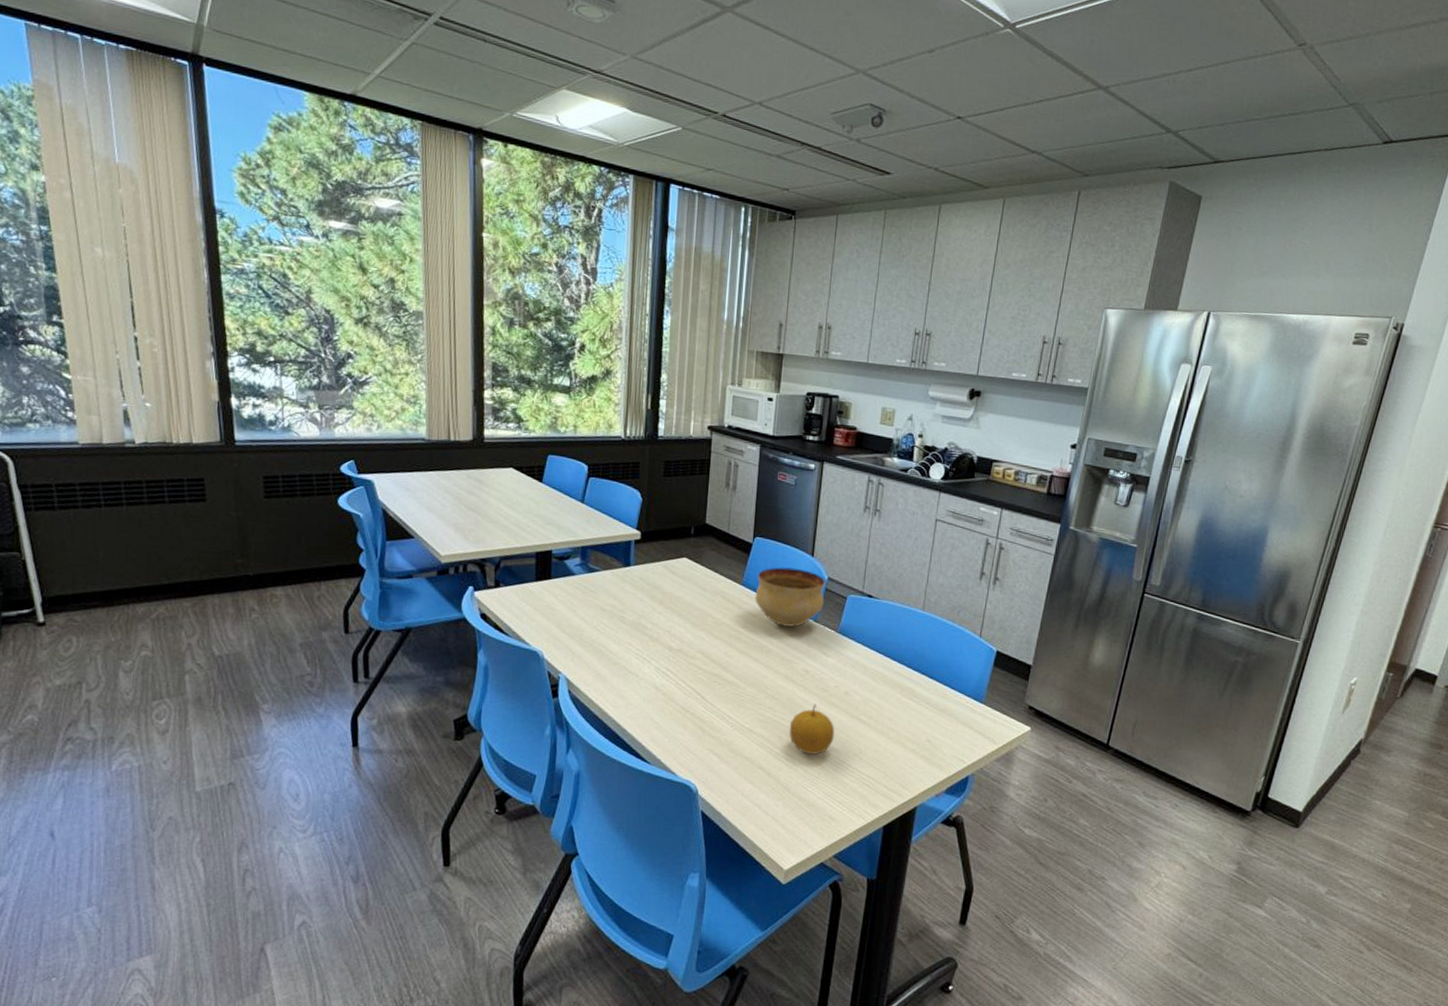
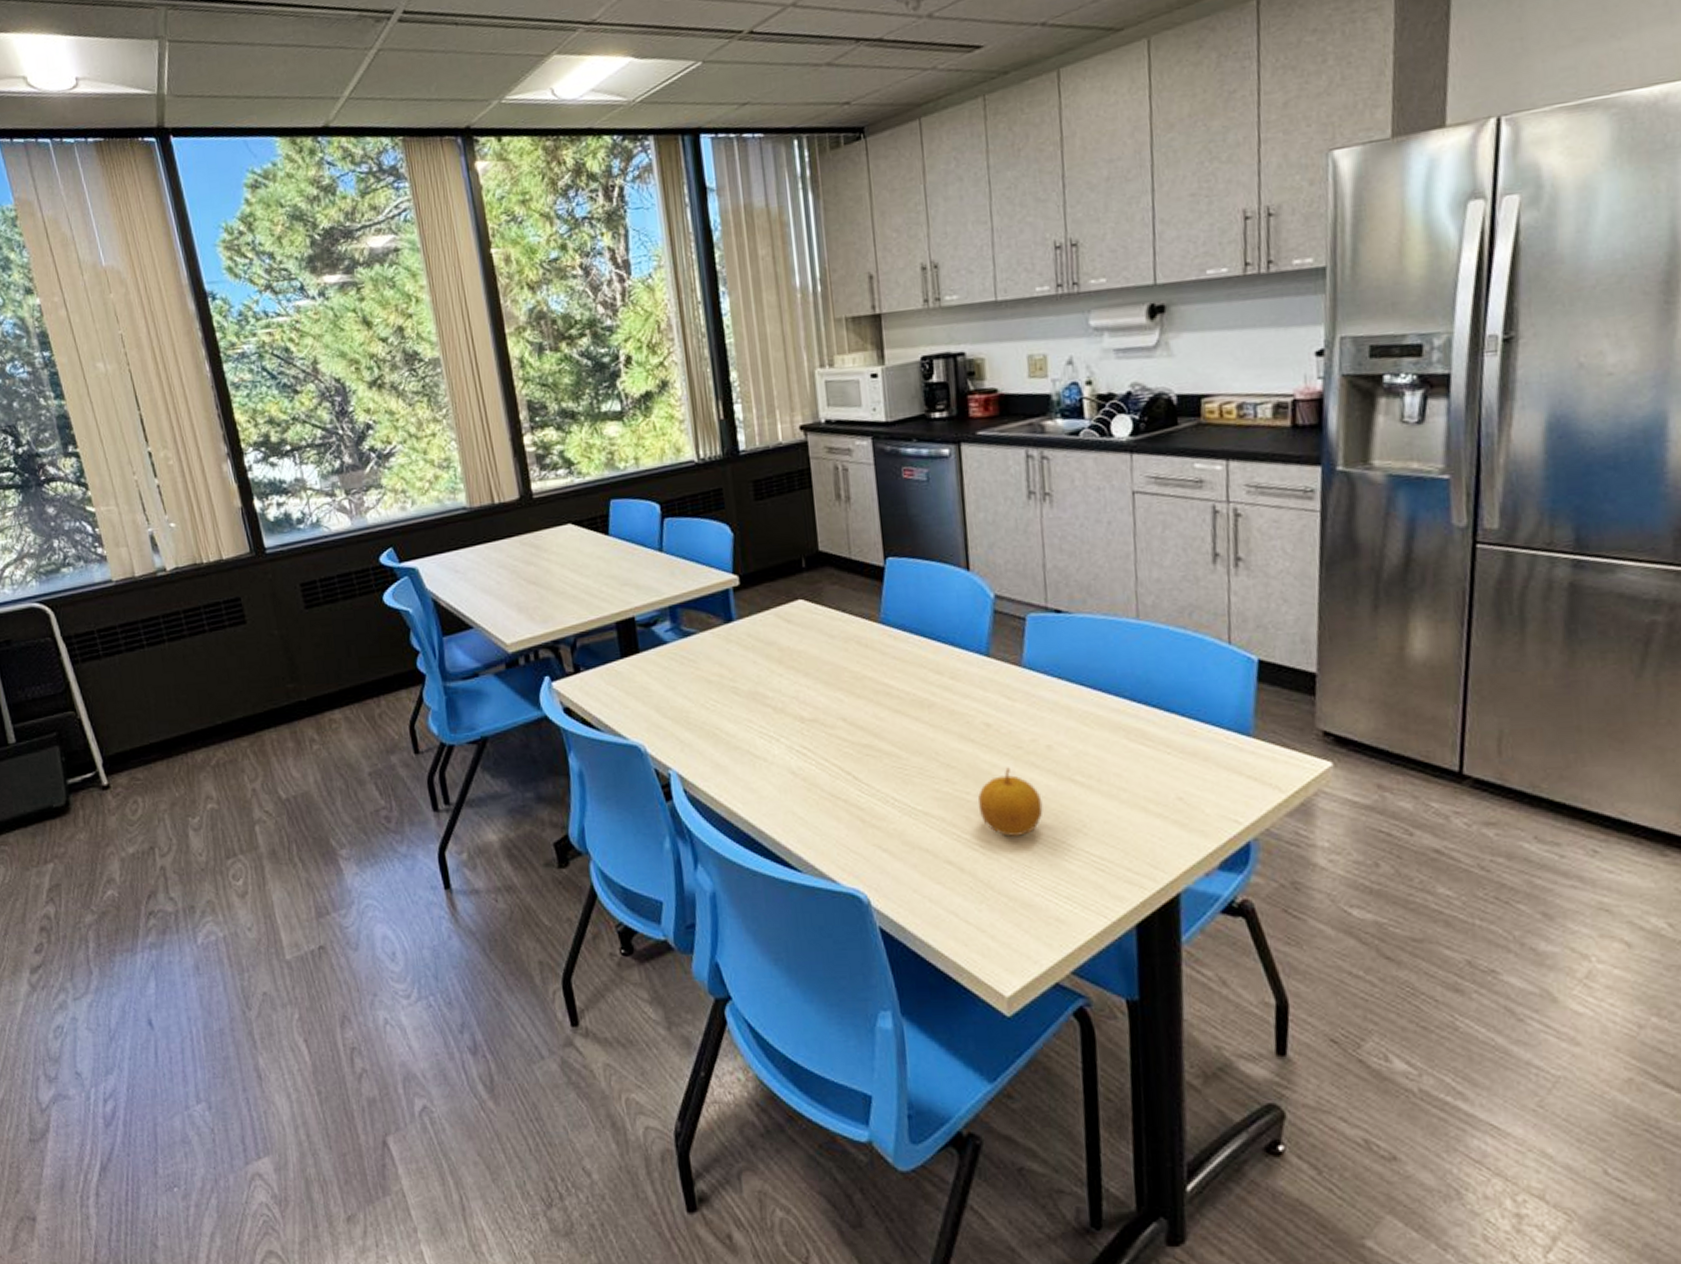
bowl: present [755,567,826,628] -> none [899,589,996,670]

